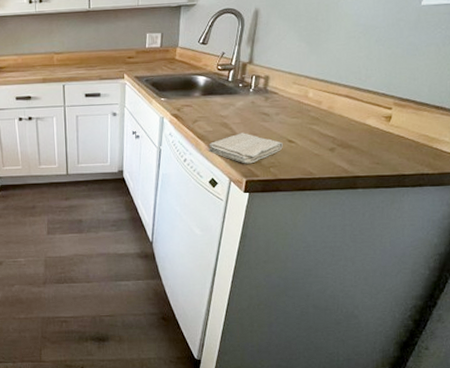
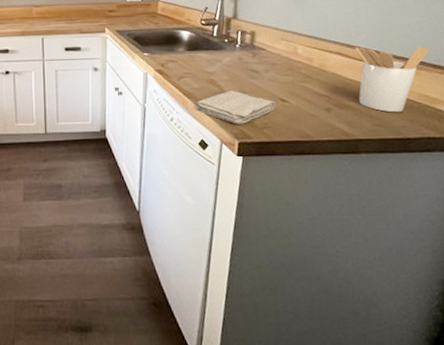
utensil holder: none [361,89,434,152] -> present [355,46,429,113]

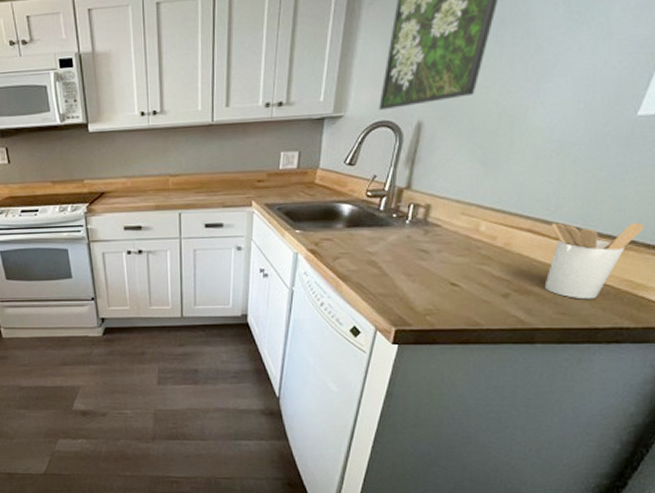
washcloth: present [196,90,276,124] -> none [351,273,445,310]

